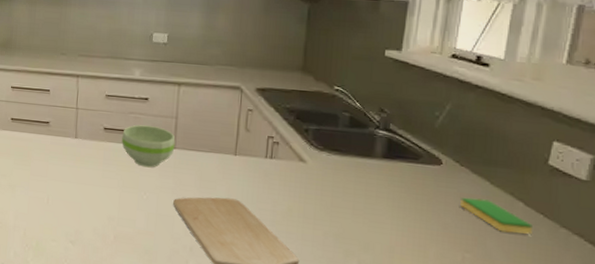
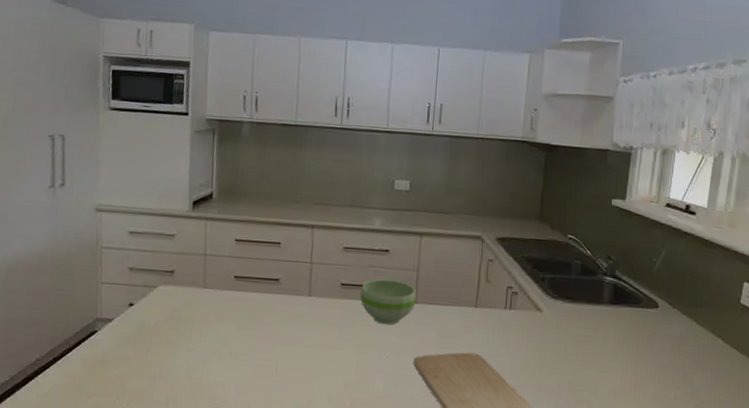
dish sponge: present [460,197,532,234] -> none [673,337,729,368]

